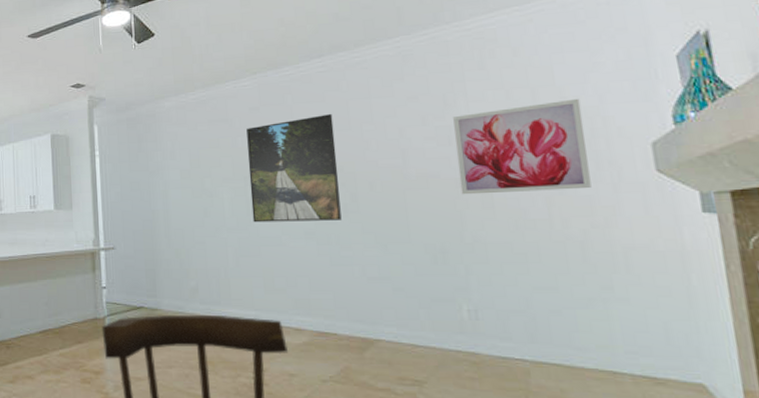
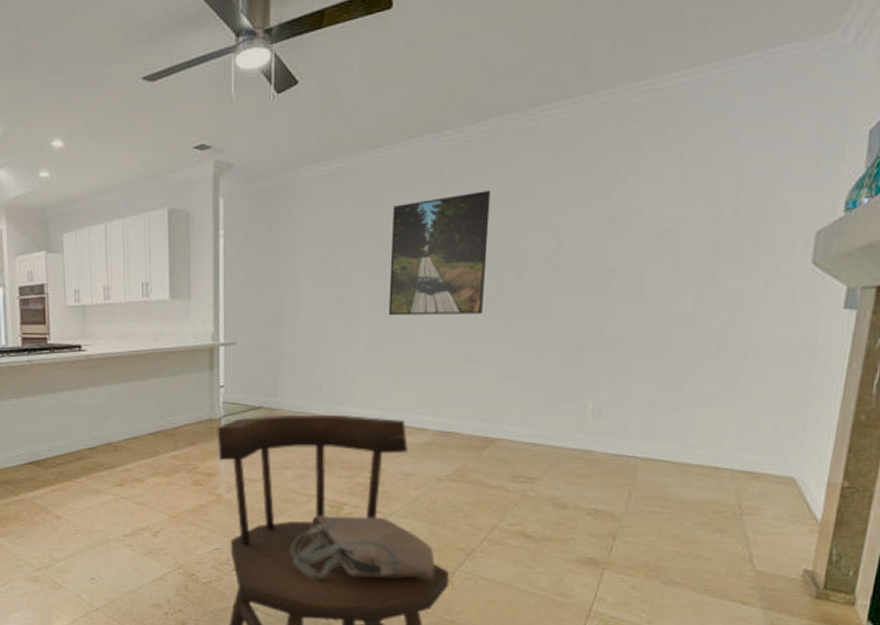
wall art: present [453,98,592,195] -> none [611,178,757,287]

